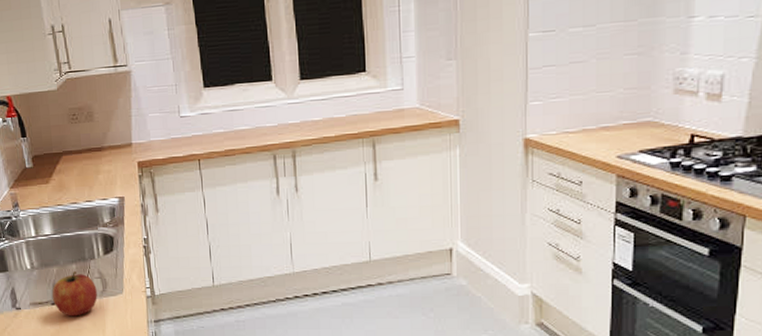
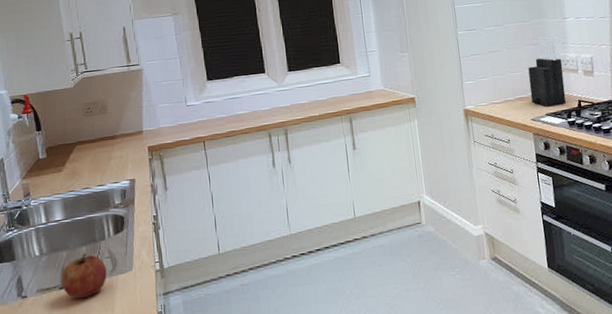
knife block: none [621,43,676,141] -> present [528,36,566,107]

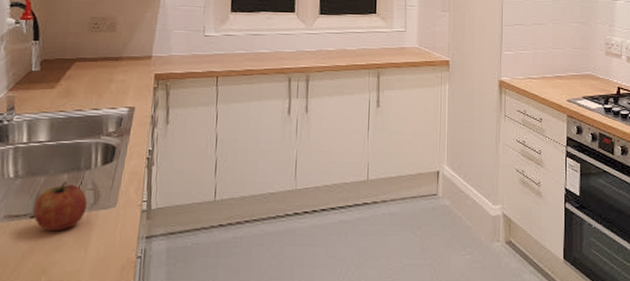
knife block: present [528,36,566,107] -> none [570,15,607,90]

